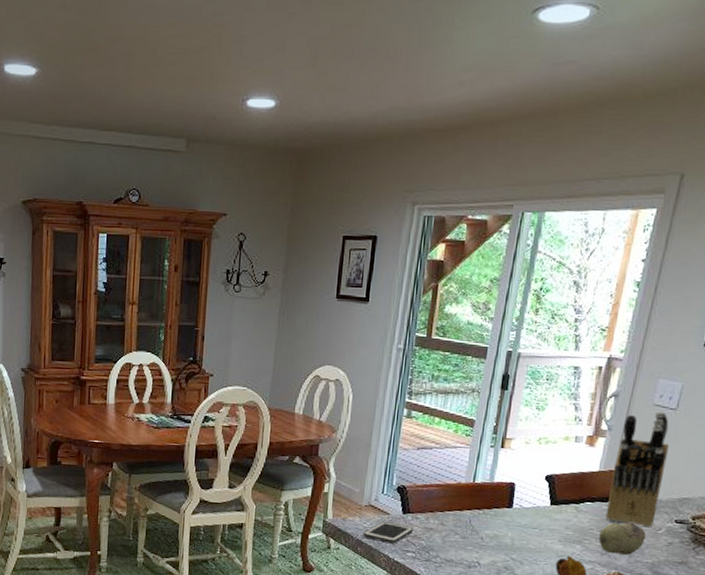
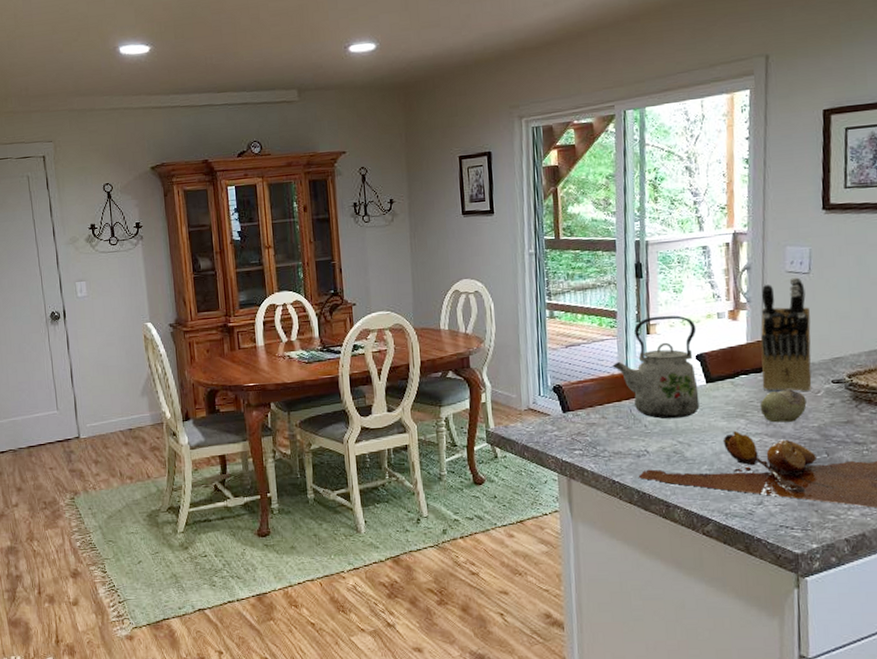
cell phone: present [363,521,413,544] -> none [527,423,576,445]
kettle: none [460,430,552,536] -> present [612,315,700,419]

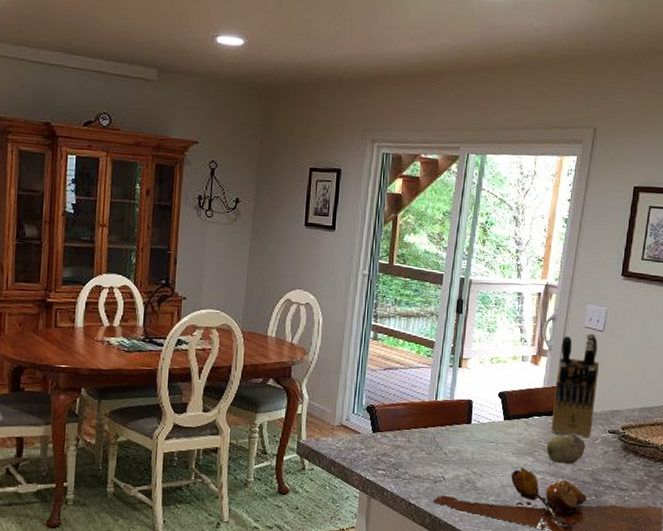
kettle: present [612,315,700,419] -> none [423,351,503,450]

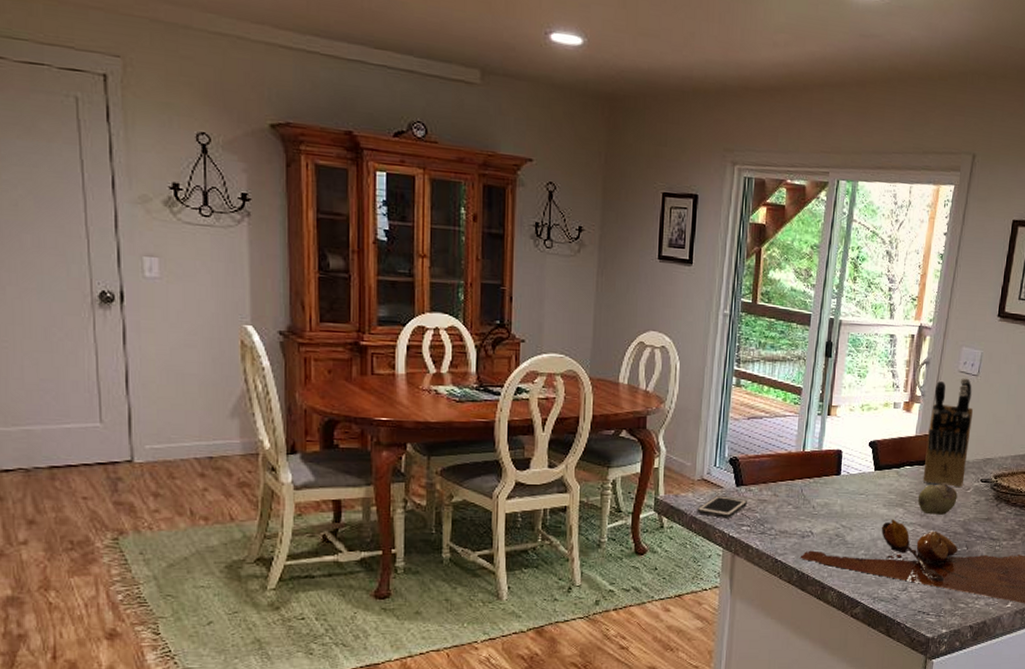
cell phone: none [336,441,383,462] -> present [697,496,747,518]

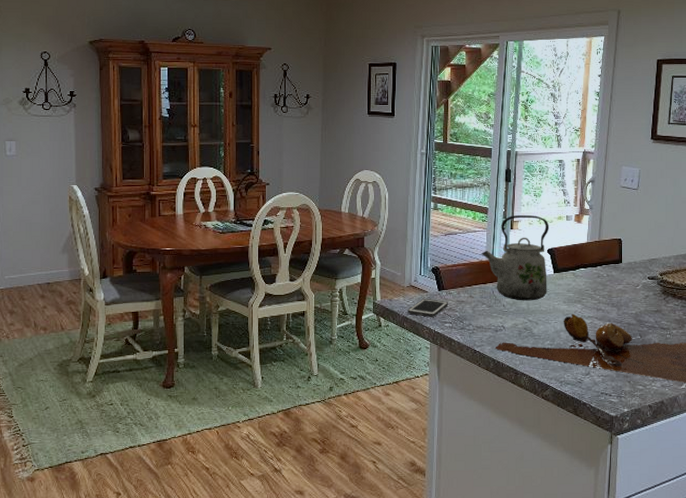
kettle: none [790,398,874,503] -> present [481,214,549,301]
fruit: present [917,483,958,515] -> none [593,281,628,309]
knife block: present [923,378,973,488] -> none [596,192,636,285]

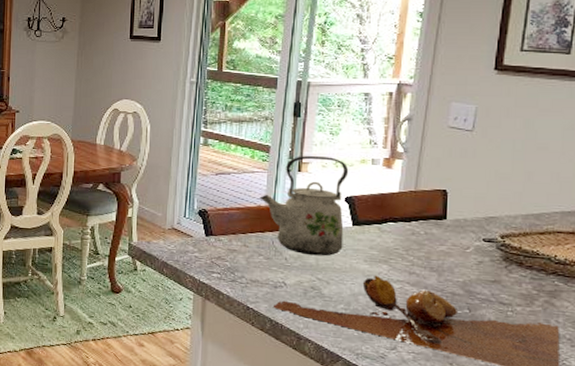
cell phone: present [407,299,448,317] -> none [168,244,217,265]

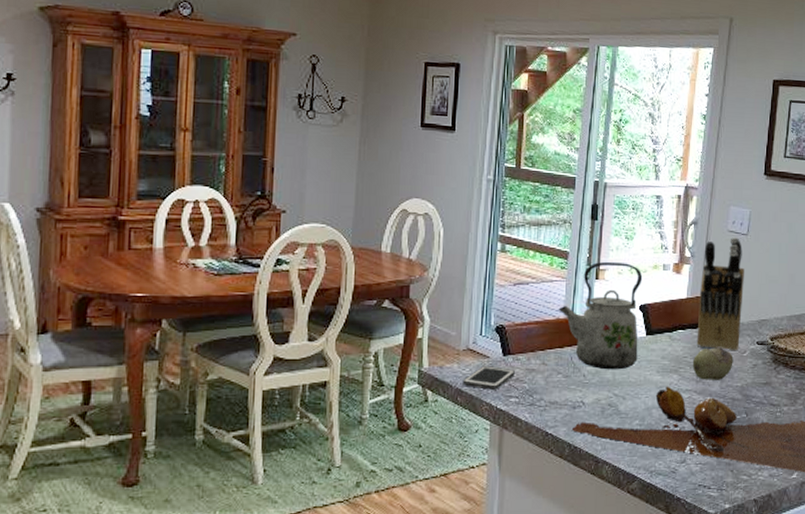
cell phone: none [168,244,217,265] -> present [462,366,515,390]
fruit: none [404,240,454,274] -> present [692,346,733,380]
knife block: none [410,133,468,247] -> present [696,237,744,351]

